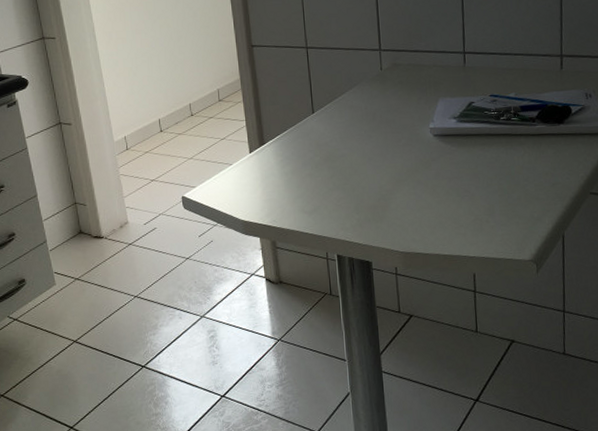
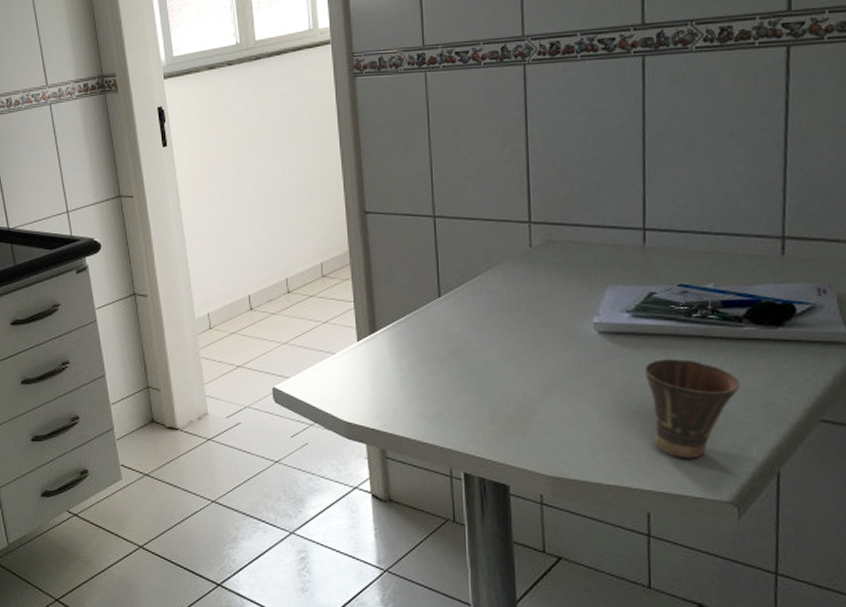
cup: none [468,153,535,230] -> present [645,359,740,459]

